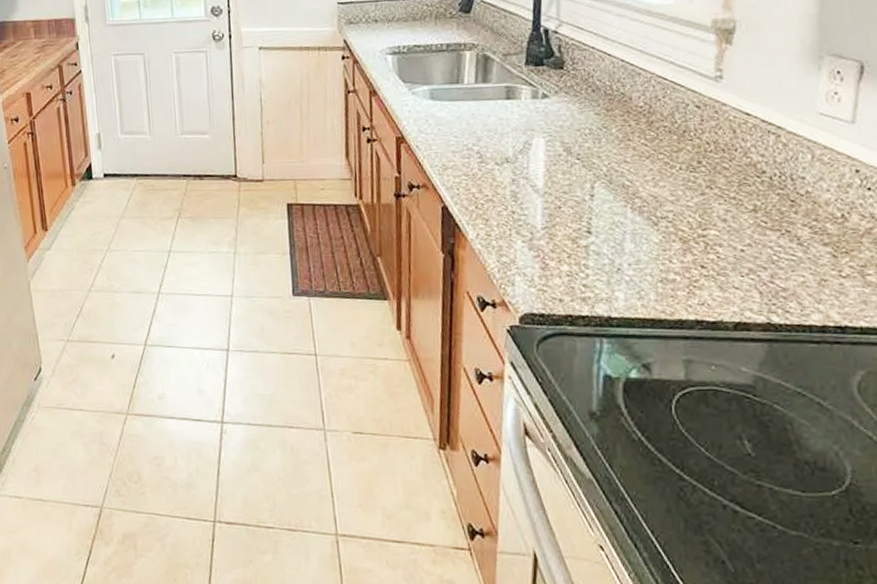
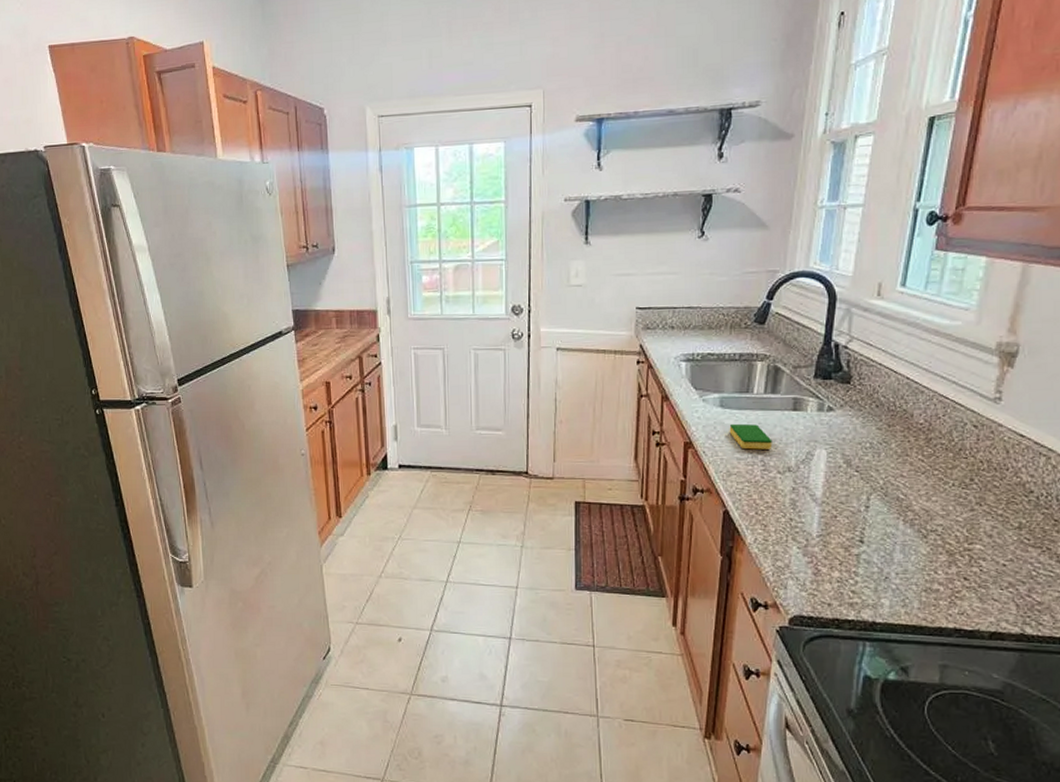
dish sponge: none [441,115,488,142] -> present [729,423,773,450]

